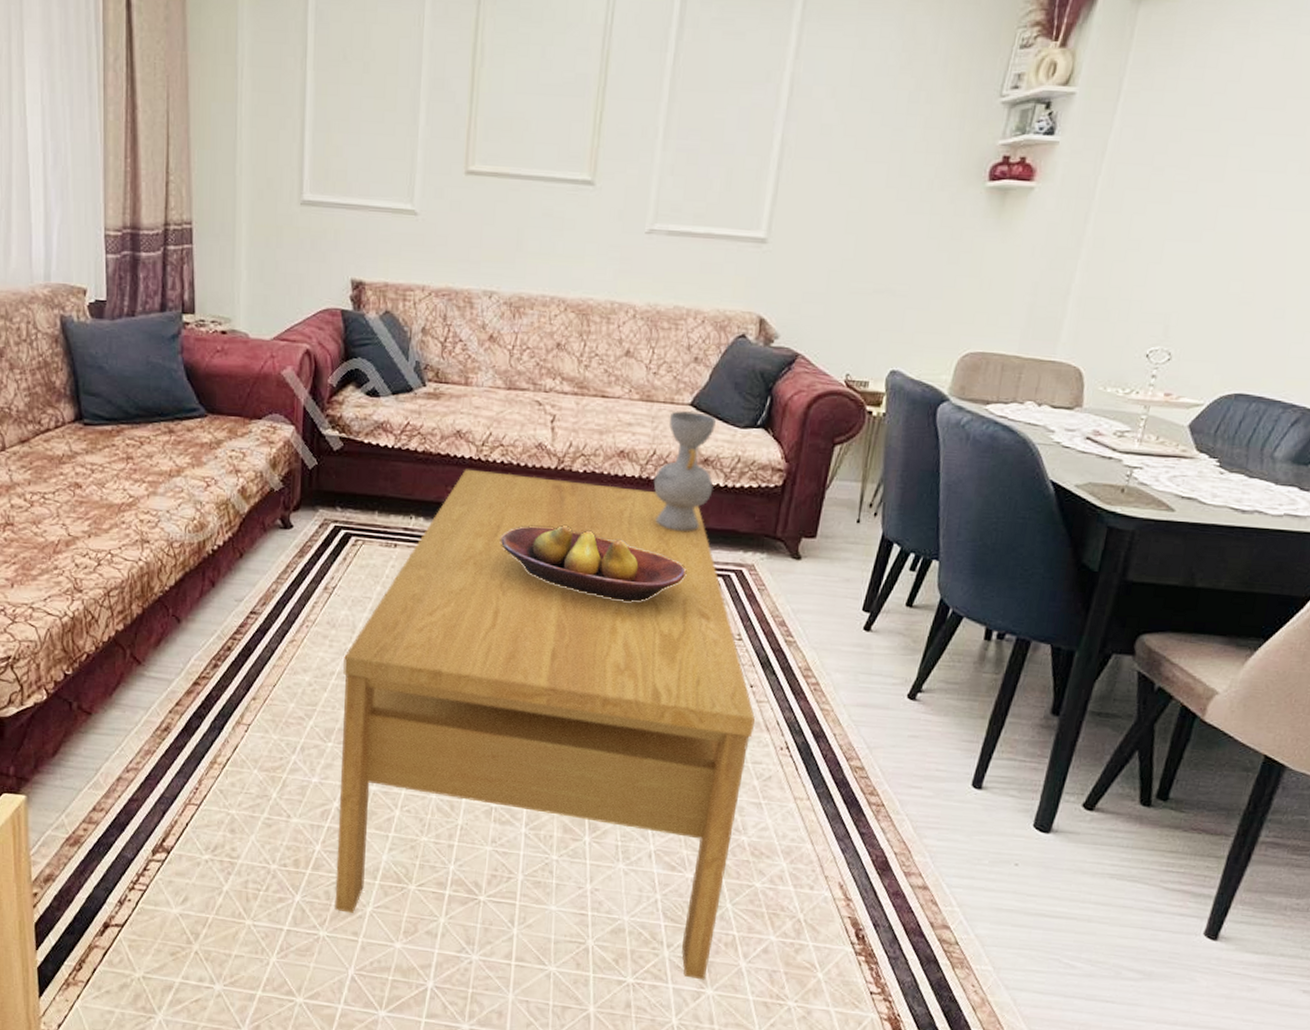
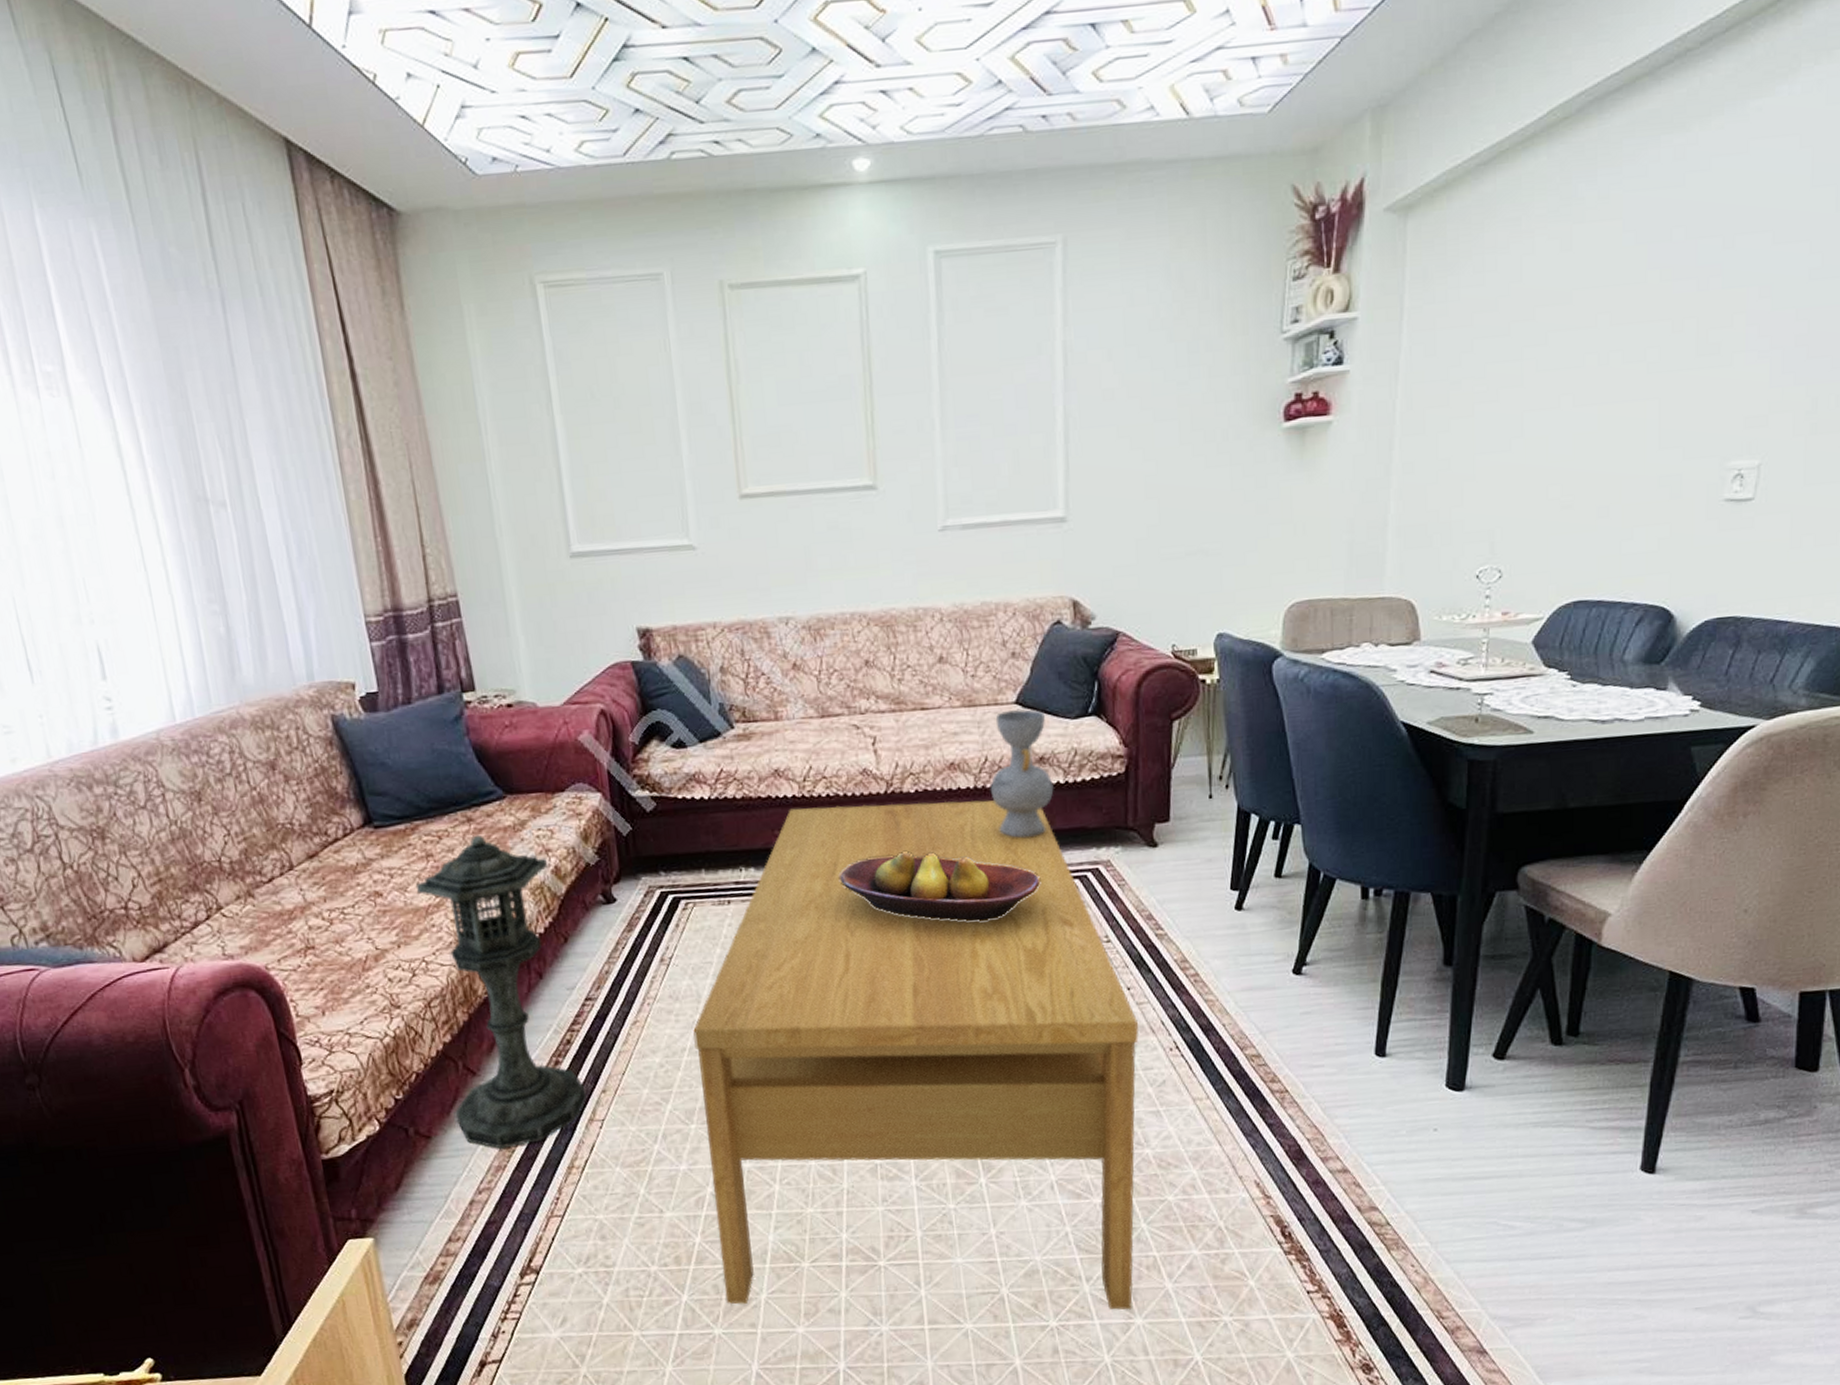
lantern: none [113,446,238,735] -> present [415,835,587,1149]

